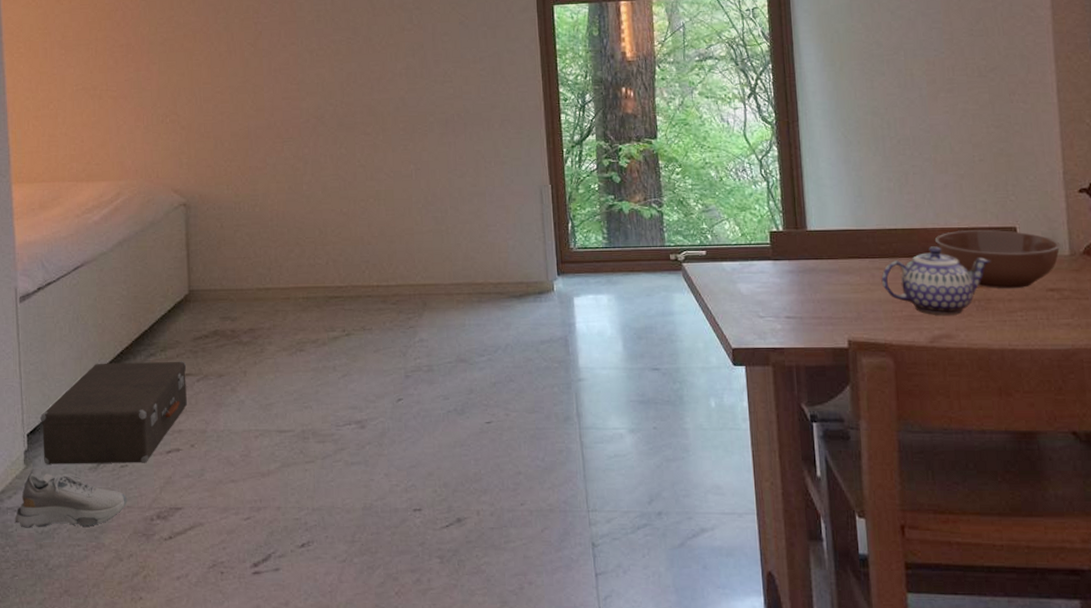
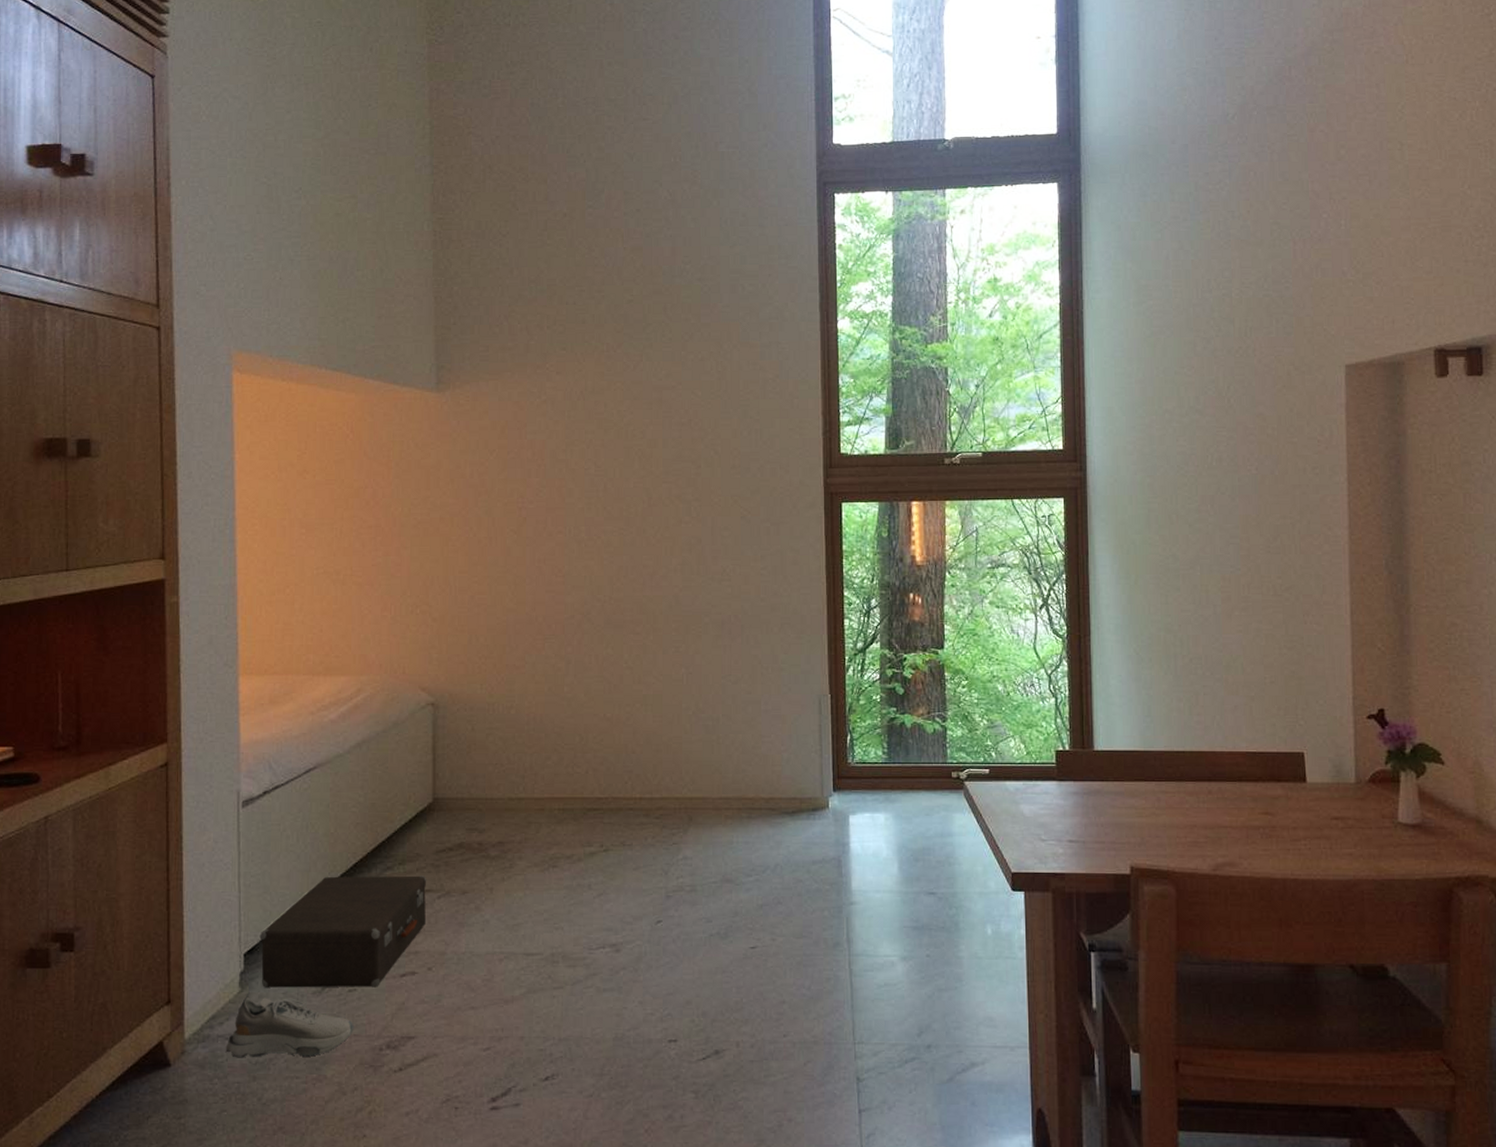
teapot: present [881,246,991,316] -> none [1167,770,1278,843]
bowl: present [934,230,1061,289] -> none [1222,755,1347,817]

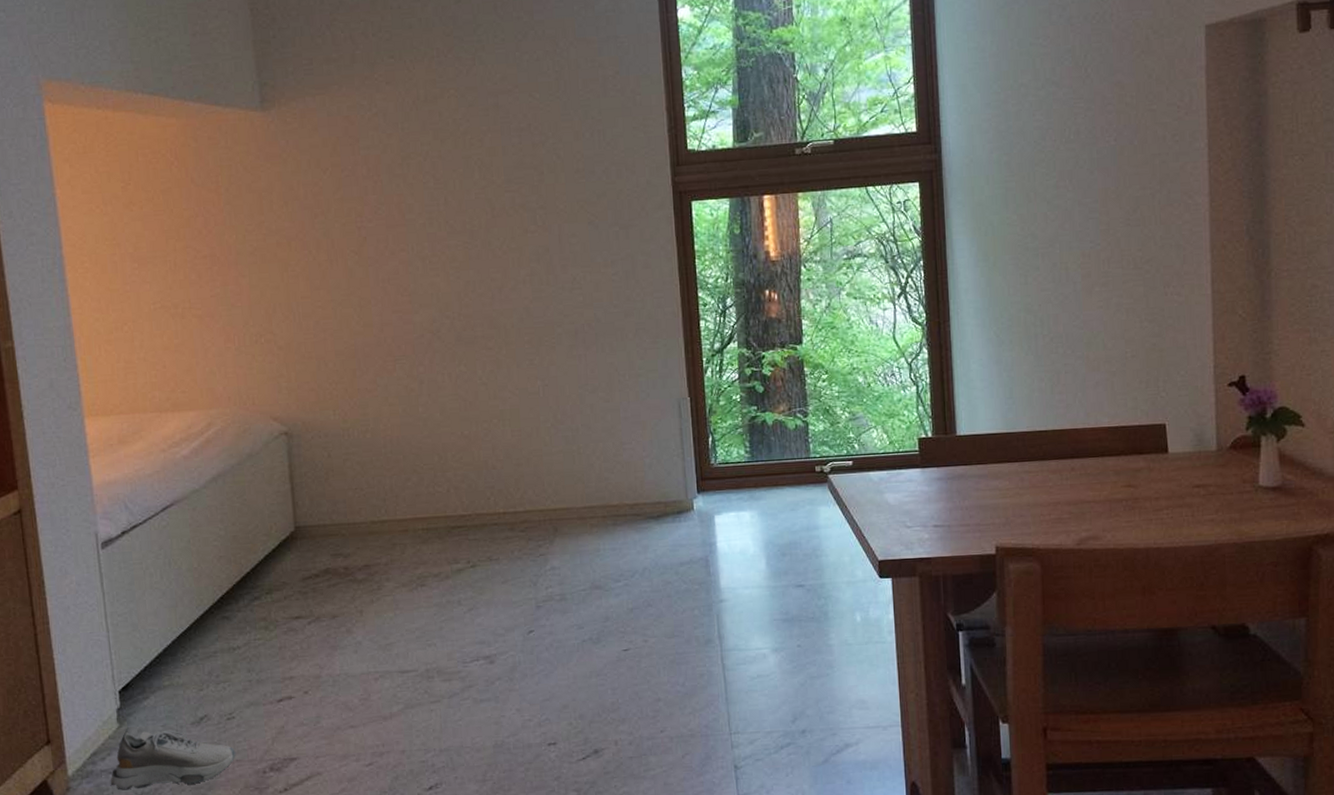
suitcase: present [260,875,427,988] -> none [133,603,299,722]

